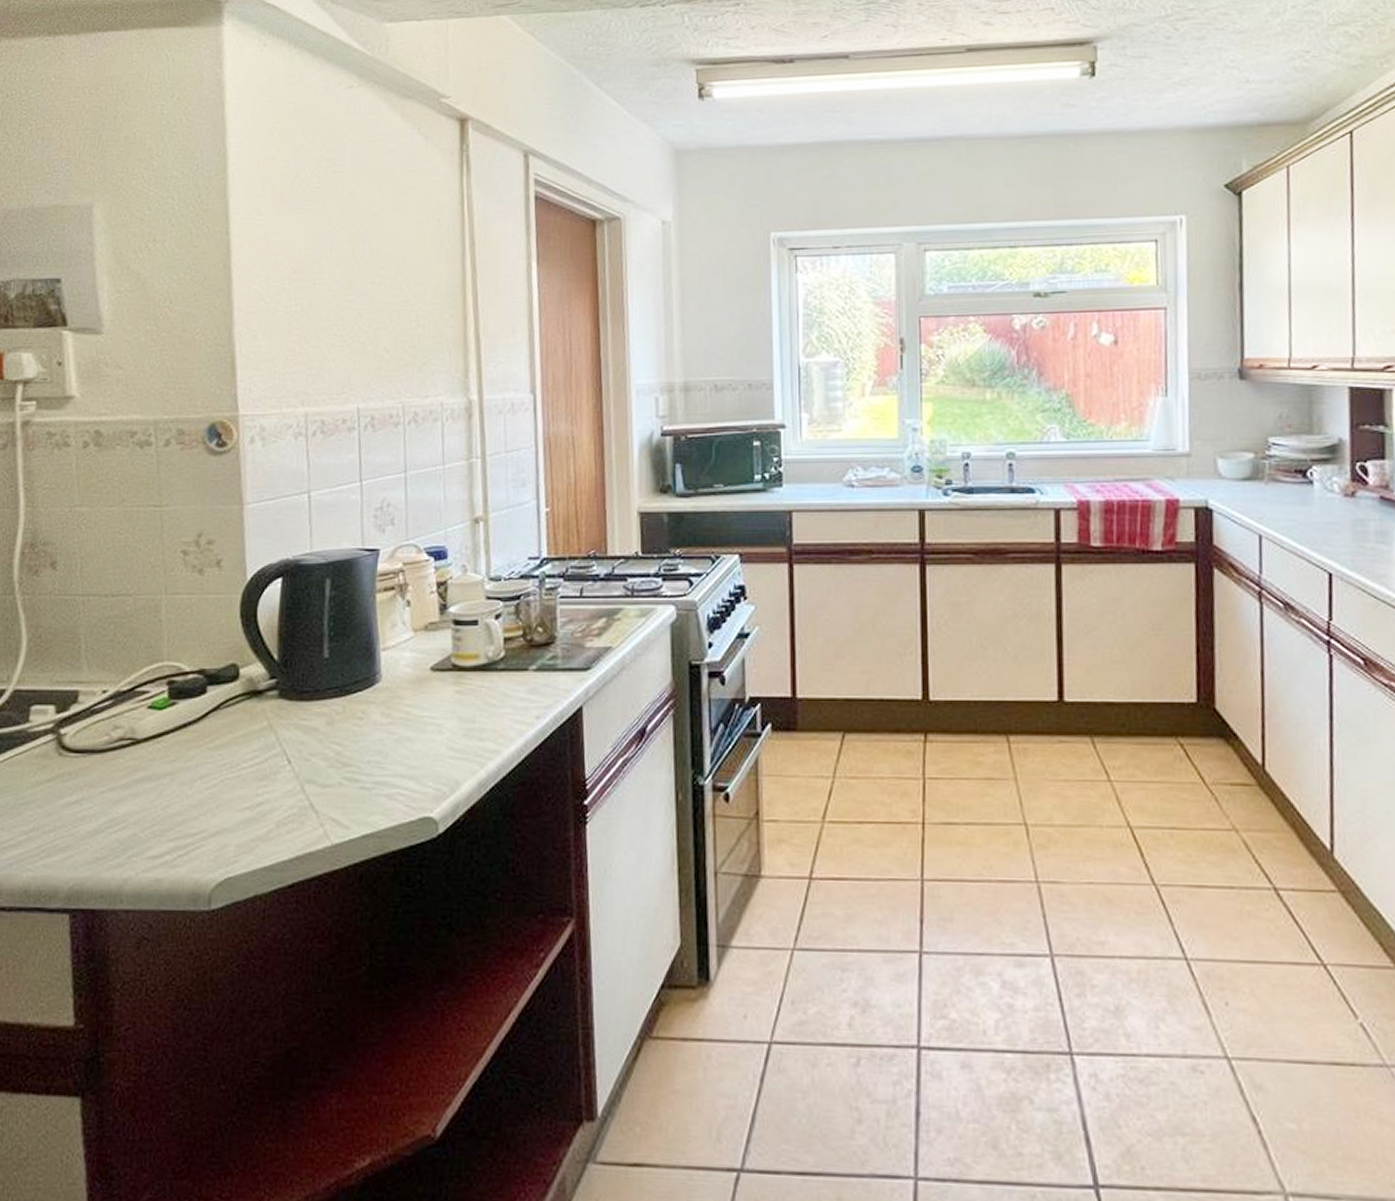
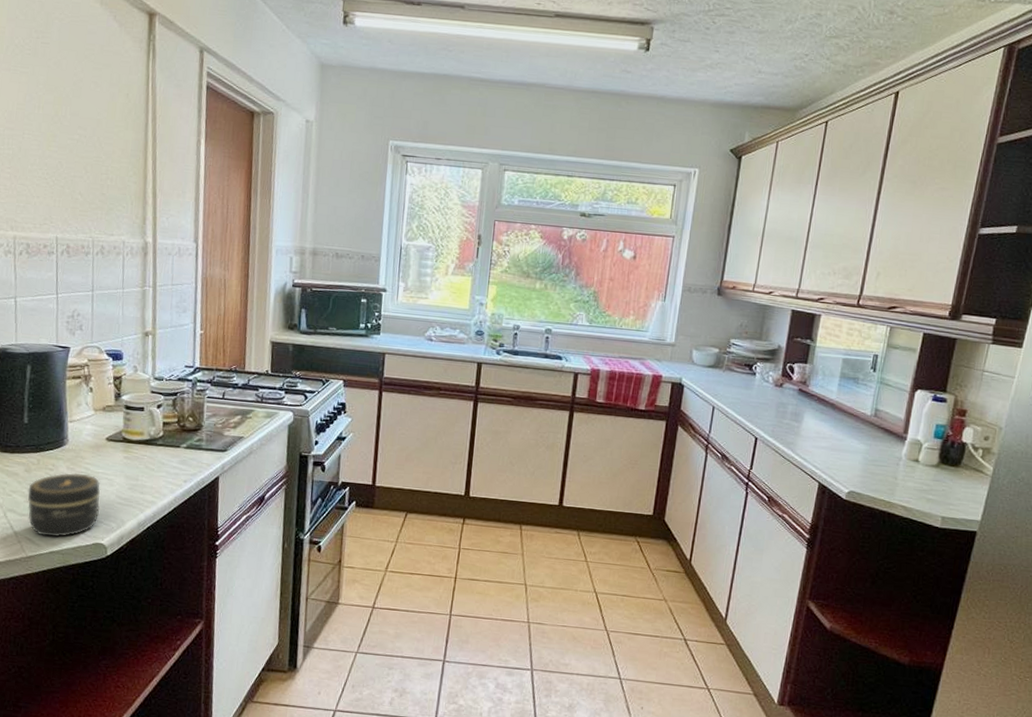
jar: none [331,721,427,814] -> present [27,473,101,537]

